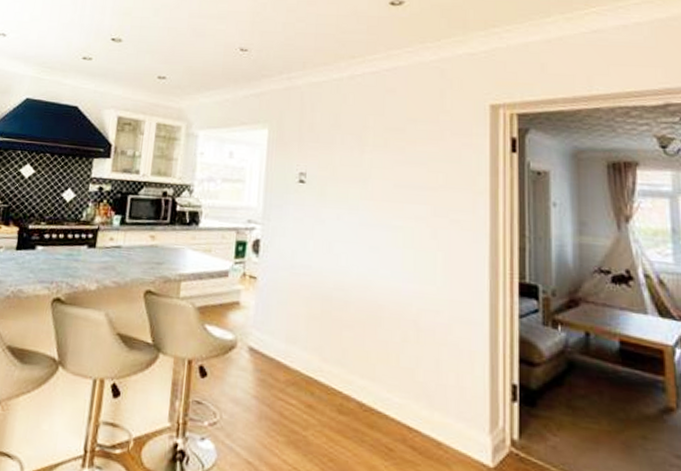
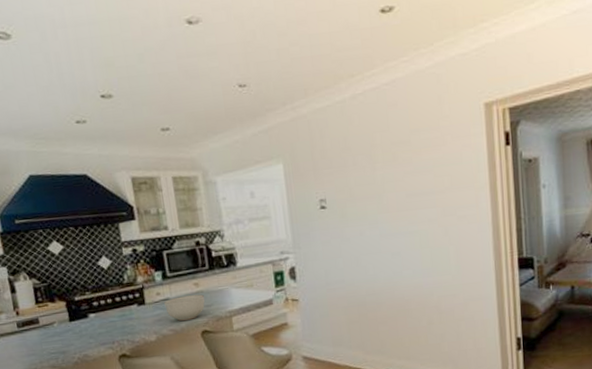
bowl: none [114,246,158,276] -> present [164,294,205,322]

